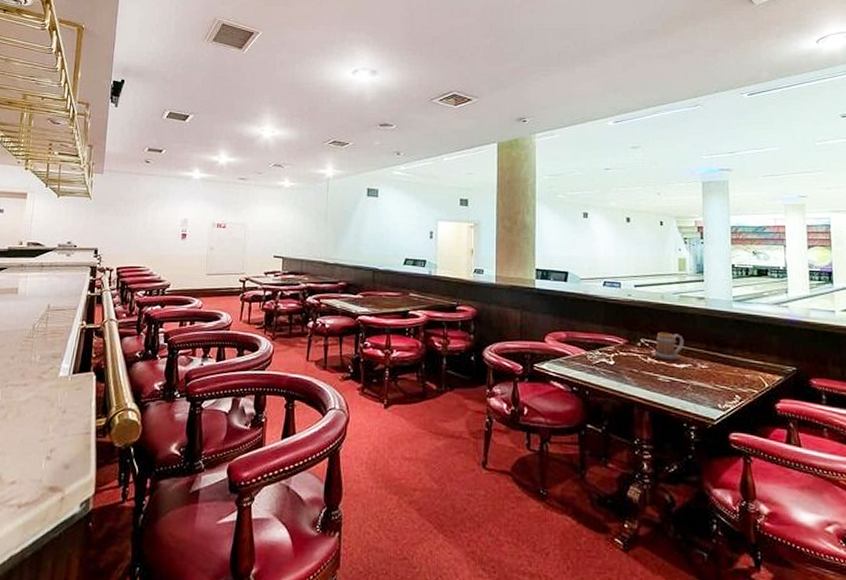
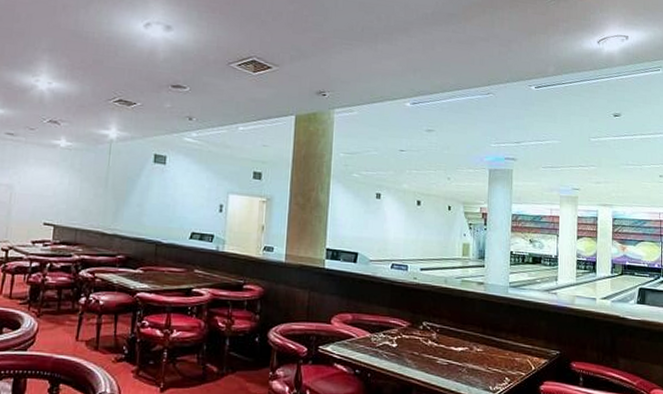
beer mug: present [655,332,684,361] -> none [436,315,463,344]

